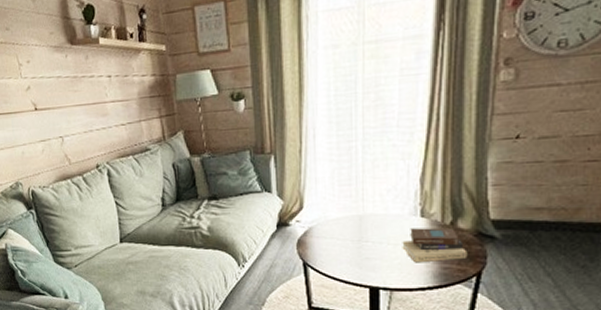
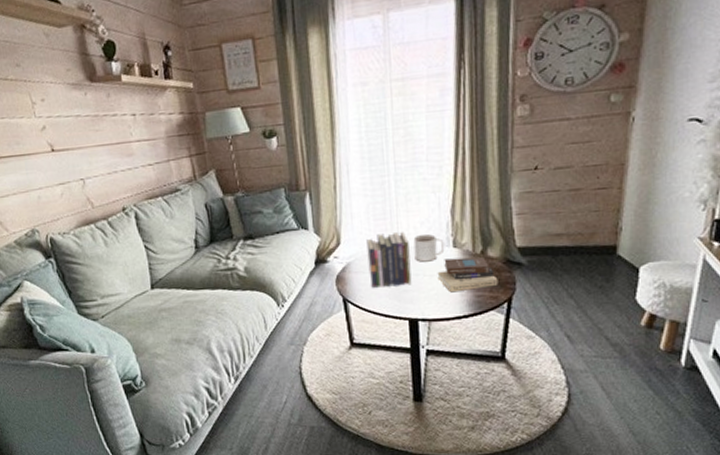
books: none [330,199,375,253] -> present [366,232,412,288]
mug: none [379,202,412,230] -> present [413,234,445,262]

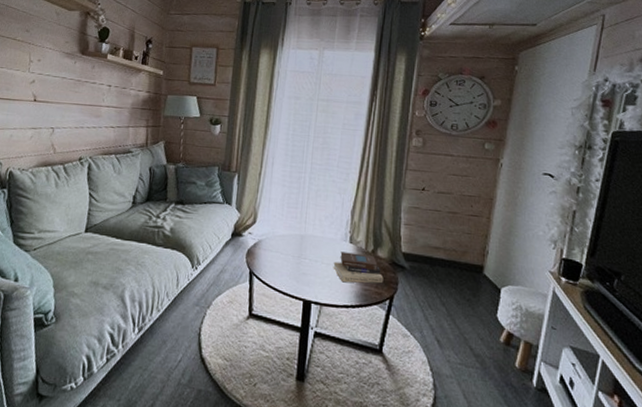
books: present [366,232,412,288] -> none [275,220,314,270]
mug: present [413,234,445,262] -> none [316,227,343,252]

